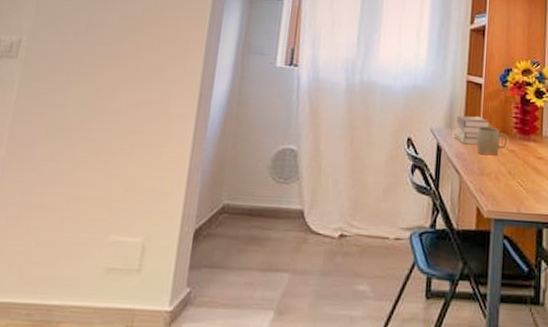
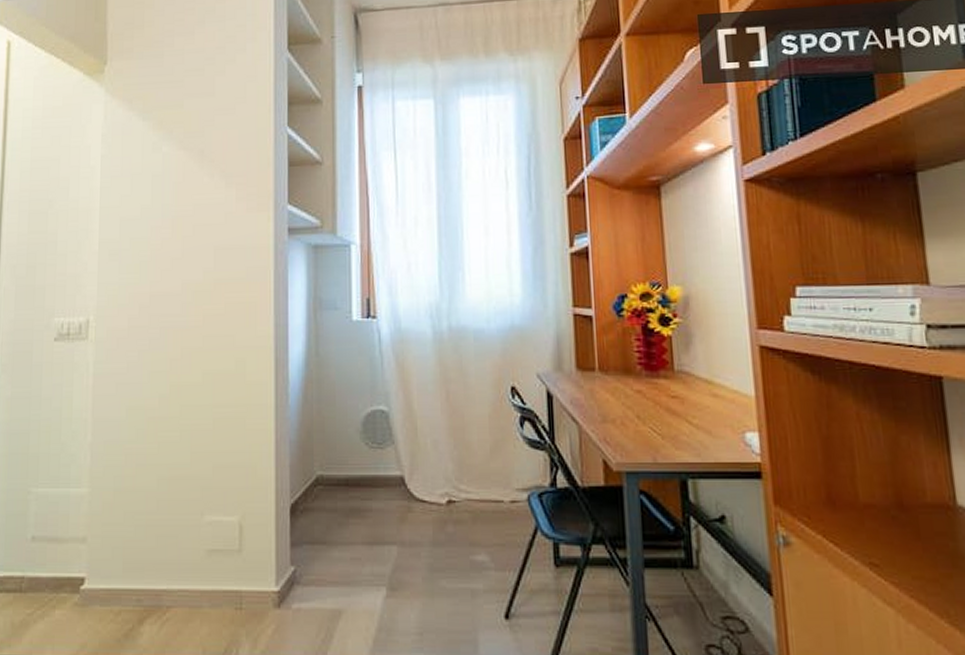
books: present [452,115,497,145] -> none [563,355,616,389]
mug: present [476,127,507,156] -> none [592,366,631,399]

